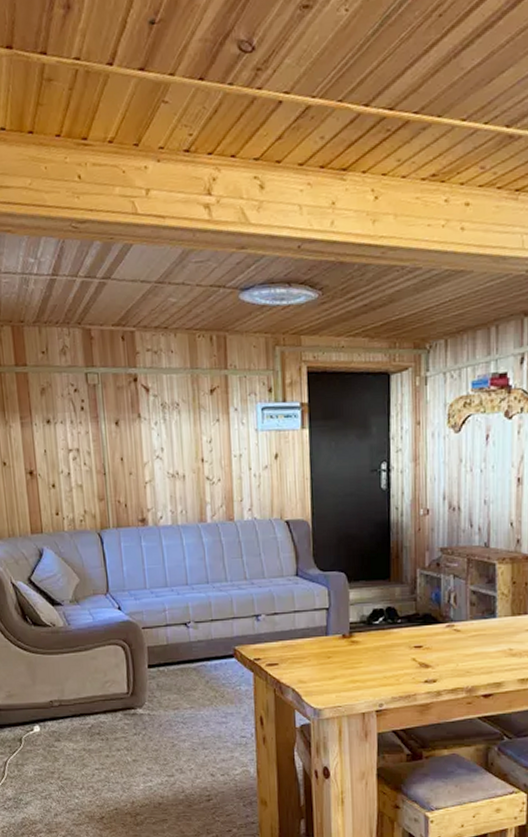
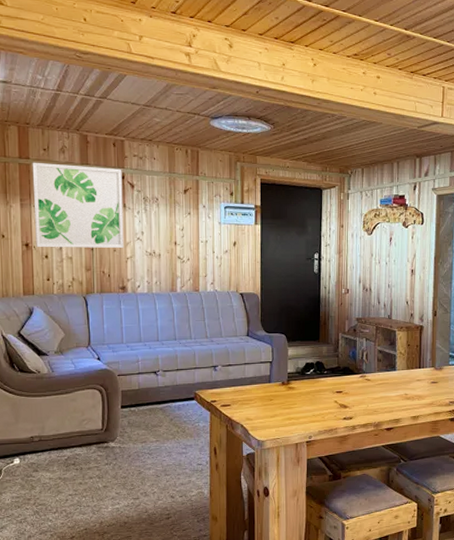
wall art: none [30,368,142,476] -> present [32,162,124,248]

